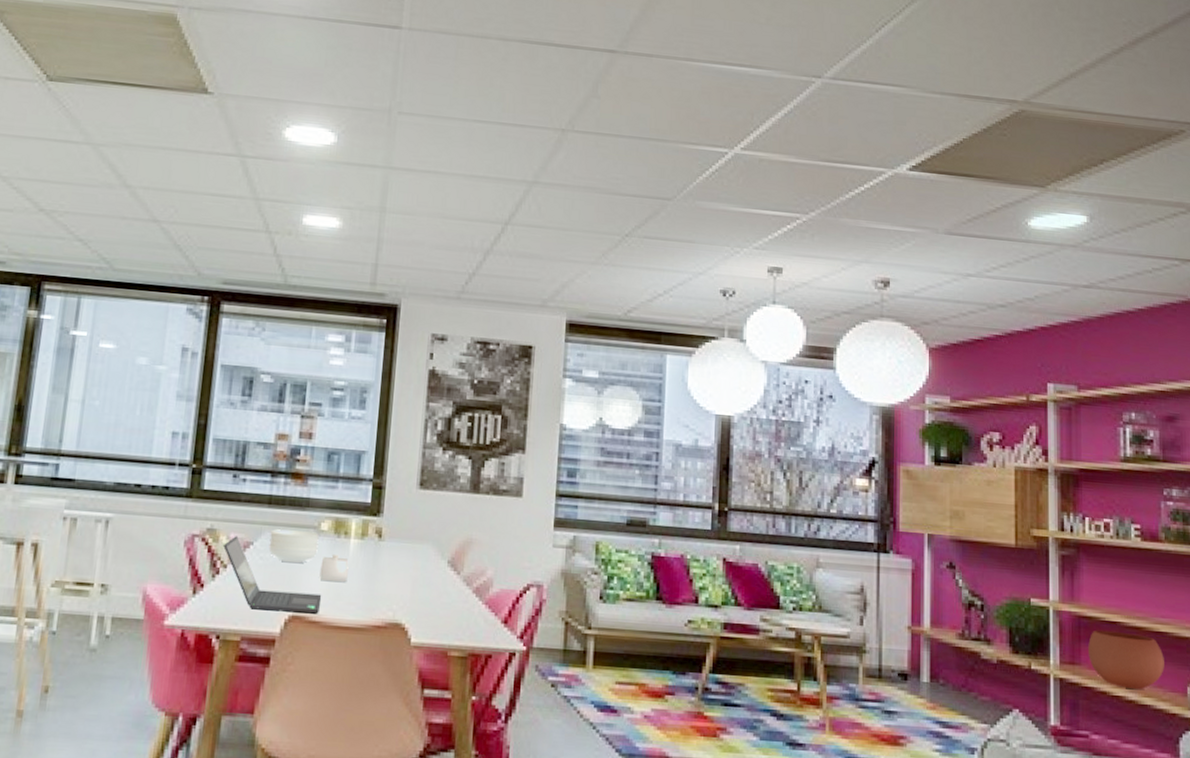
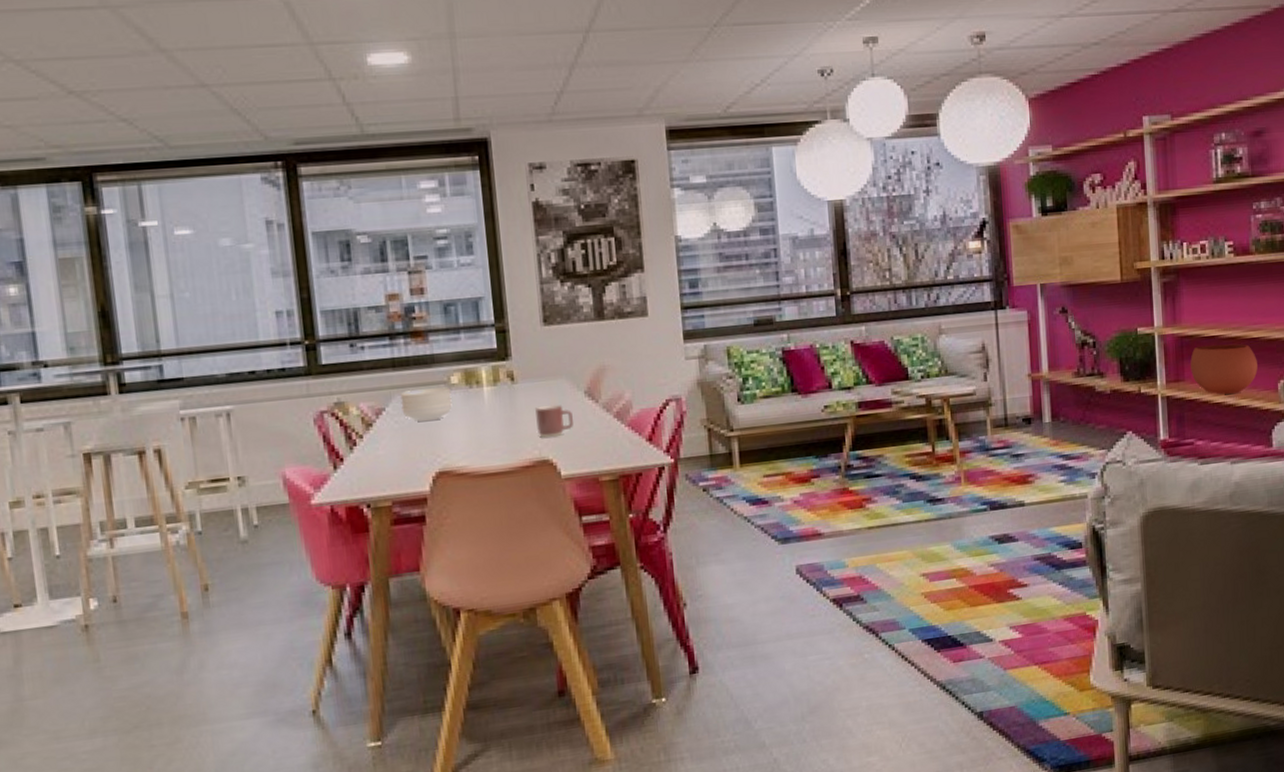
laptop: present [223,536,322,614] -> none [355,405,466,474]
sugar bowl: present [319,553,349,583] -> none [458,404,488,434]
mug: none [395,567,432,601] -> present [535,404,573,438]

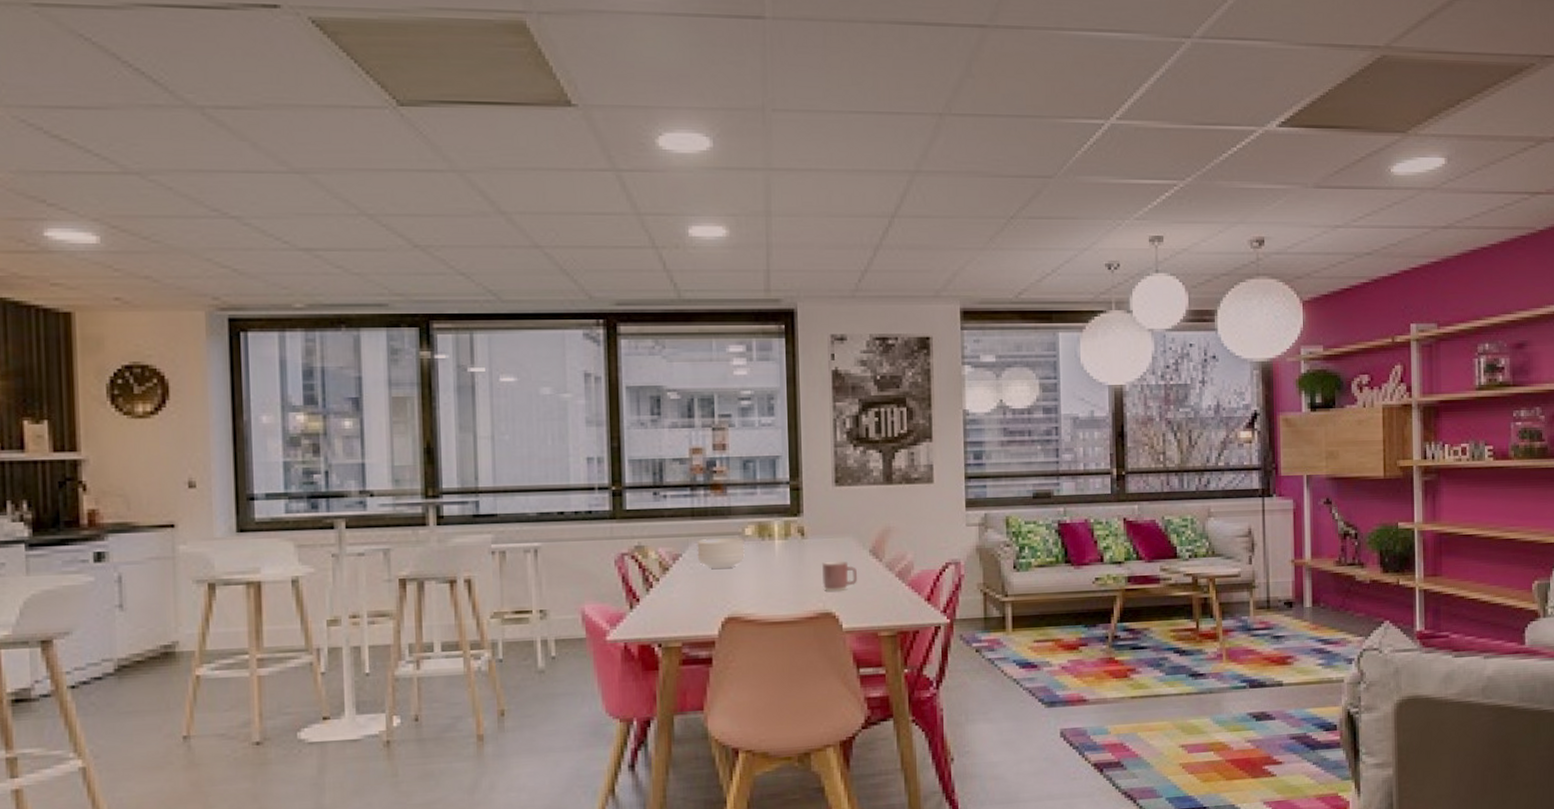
ceramic pot: present [1190,343,1258,395] -> none [1448,542,1513,591]

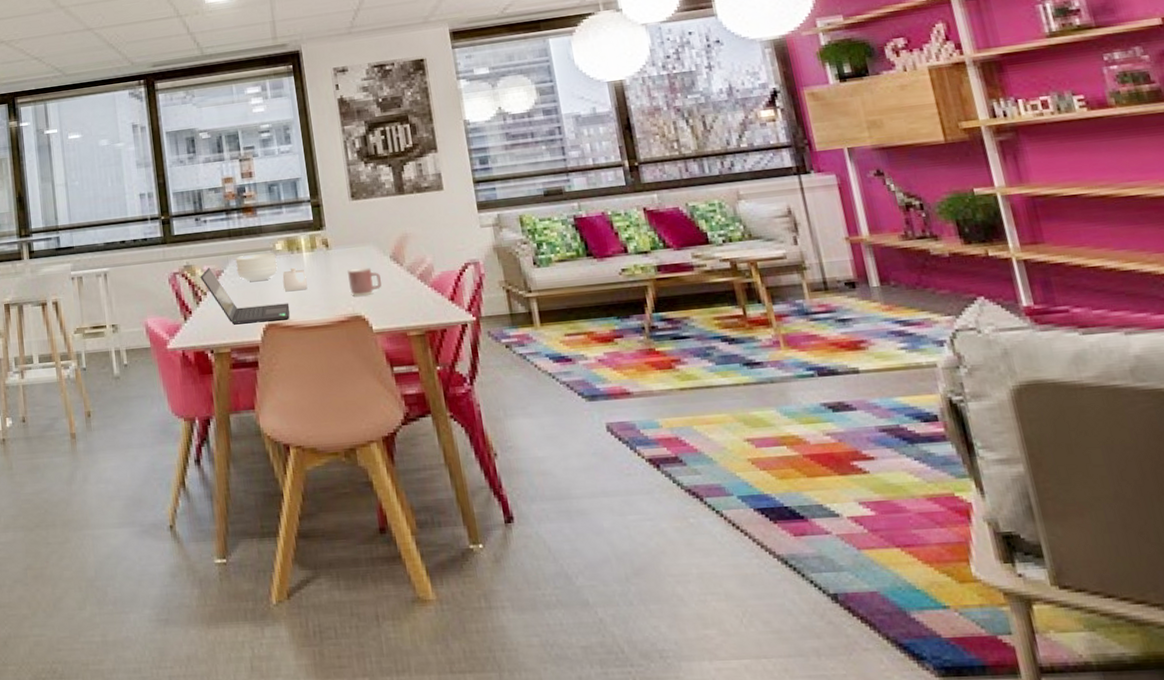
laptop: none [653,550,754,616] -> present [200,268,290,325]
sugar bowl: none [749,556,776,583] -> present [282,267,308,292]

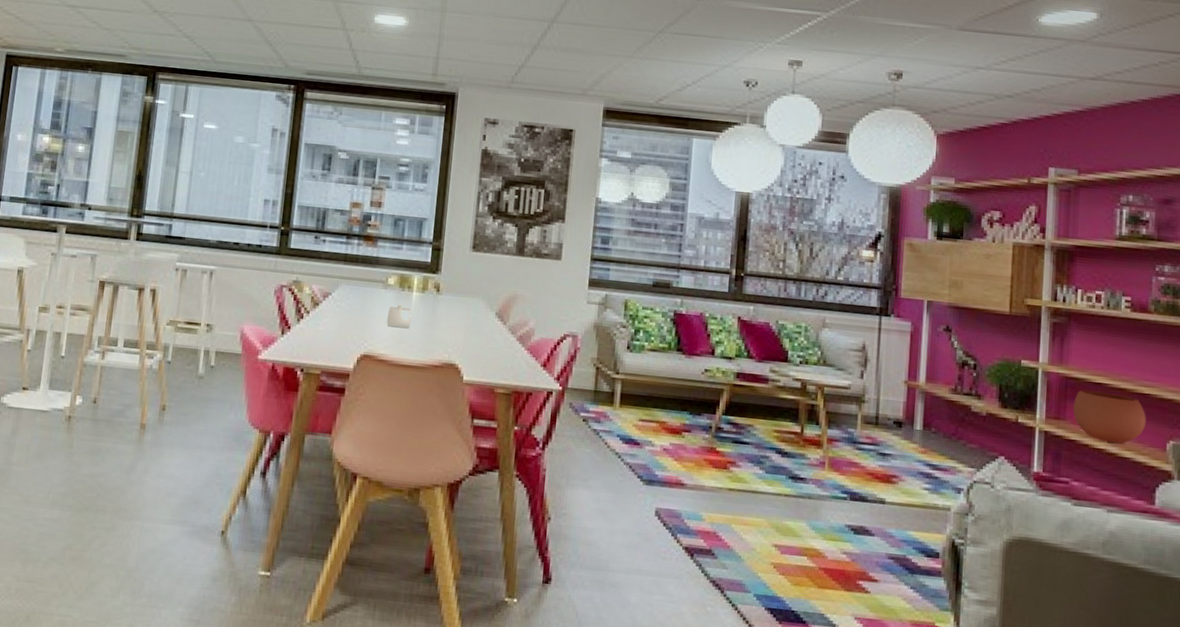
laptop: present [200,268,290,325] -> none [307,287,389,354]
bowl: present [235,253,278,282] -> none [344,282,387,312]
mug: present [347,267,382,296] -> none [450,317,482,346]
ceramic pot: none [1048,202,1144,258] -> present [1073,389,1146,444]

